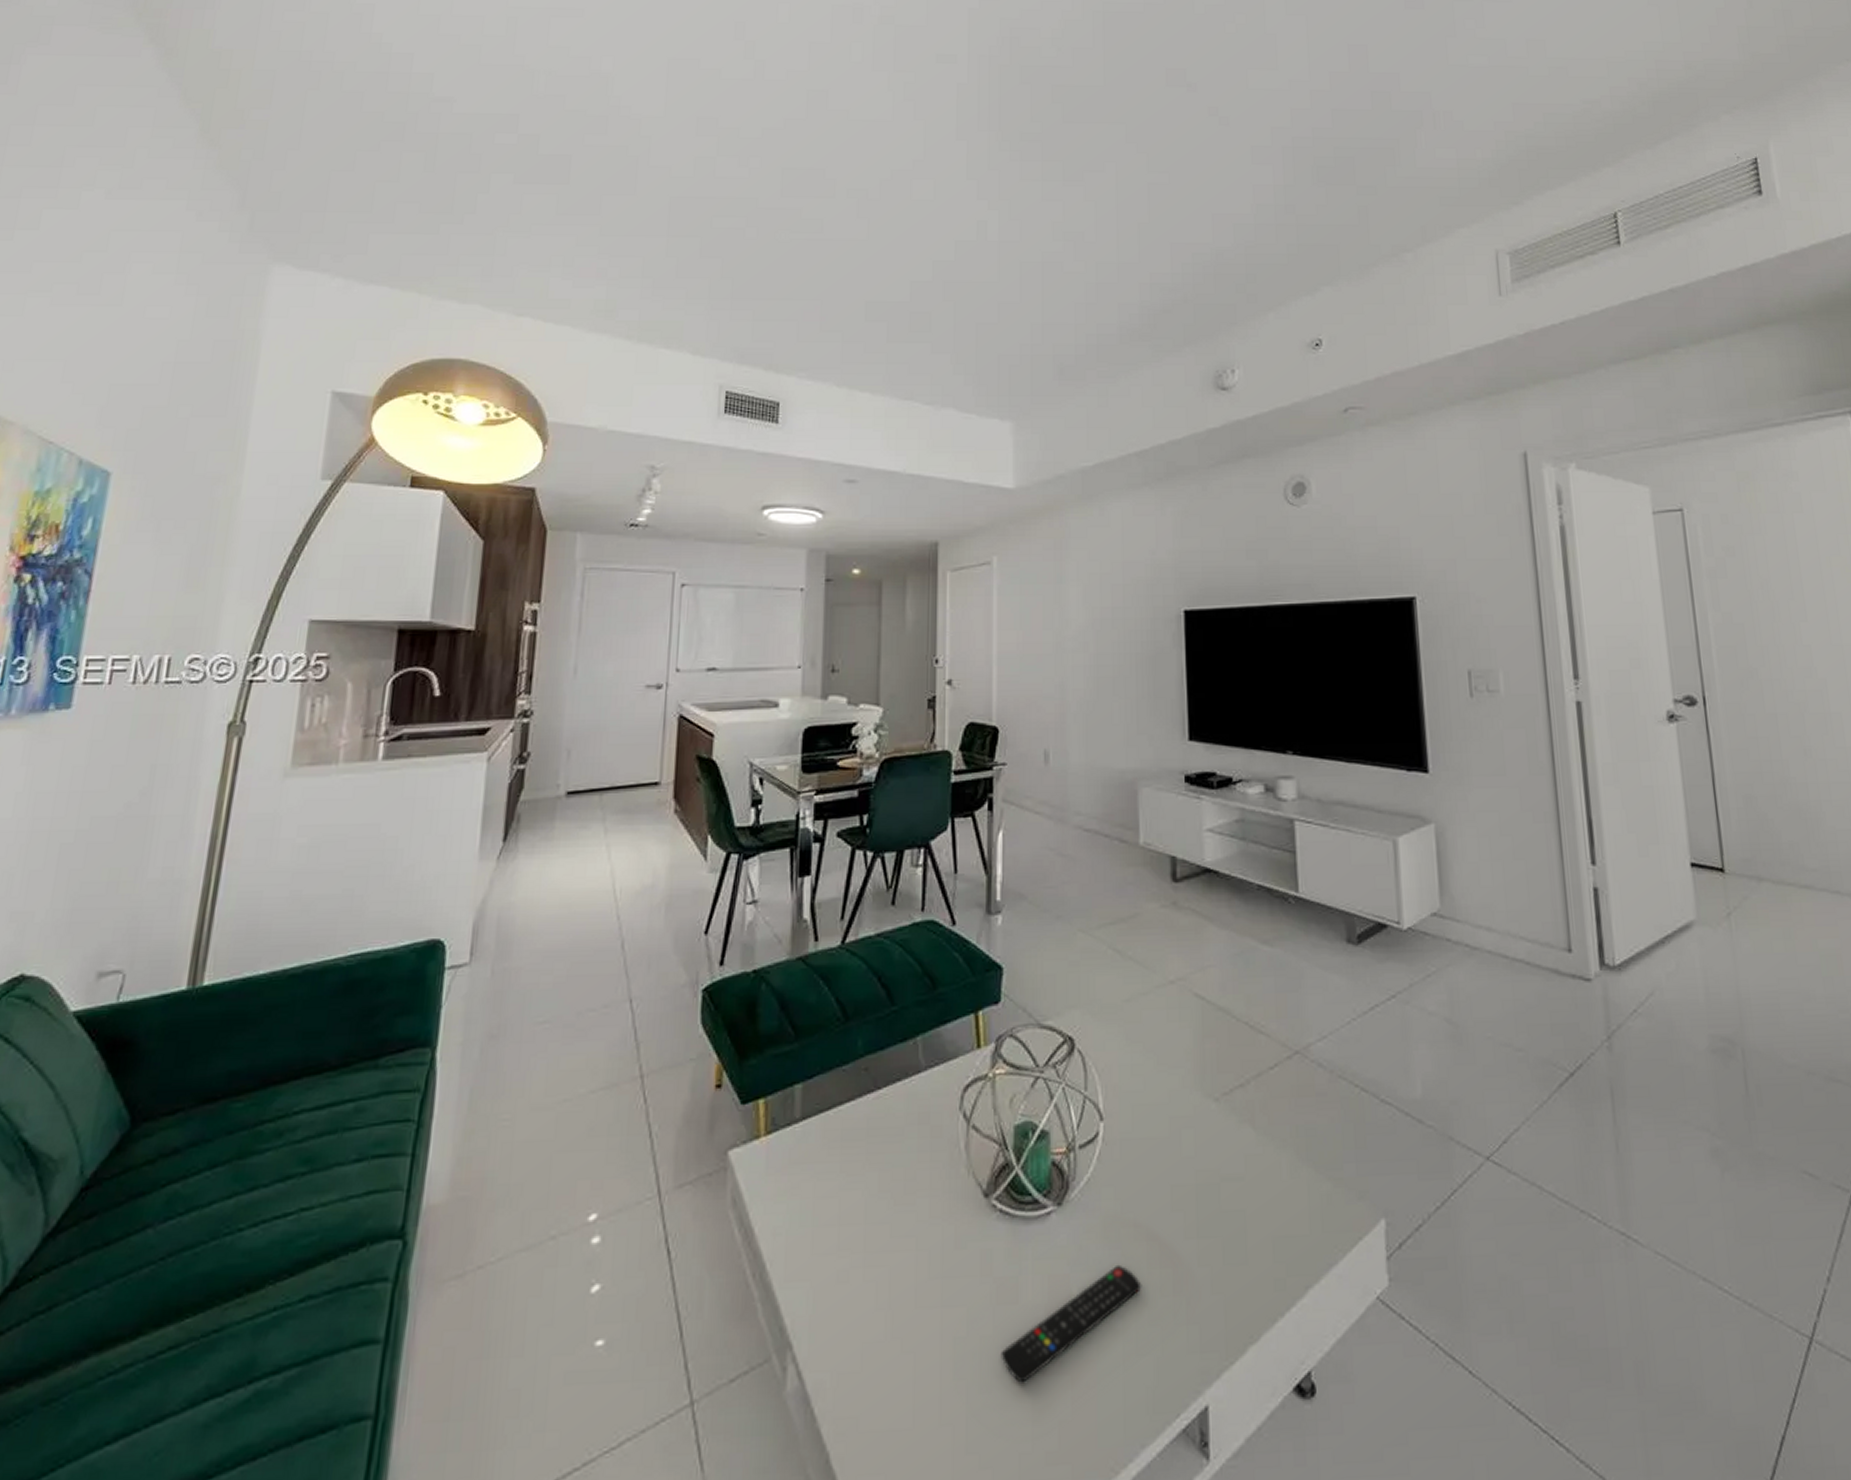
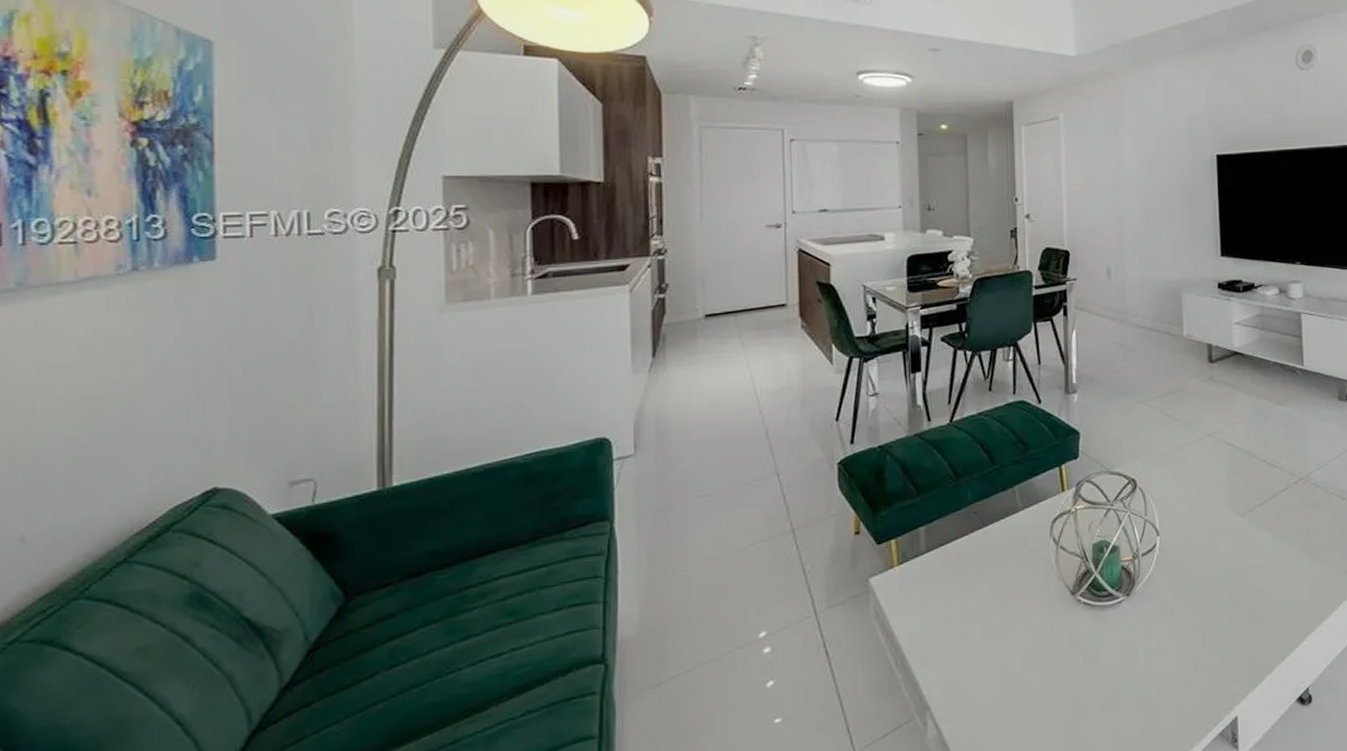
remote control: present [1001,1264,1141,1383] -> none [1088,631,1189,715]

